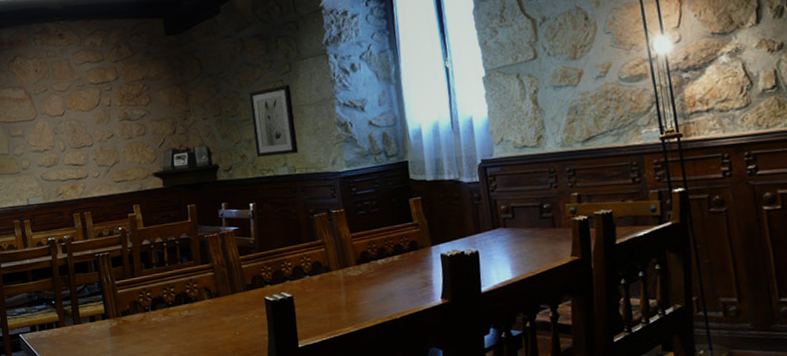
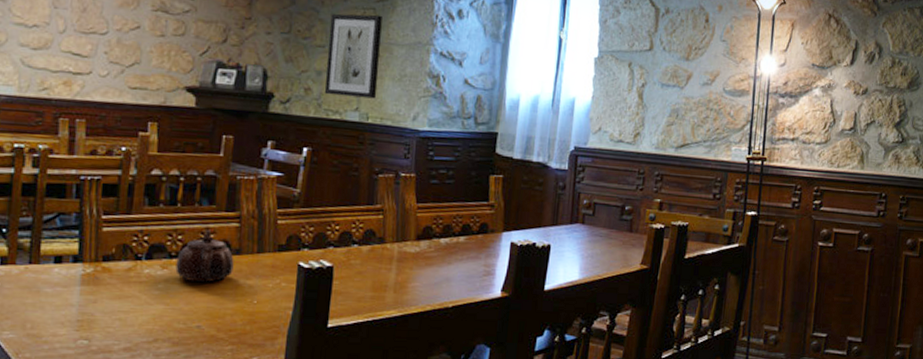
teapot: none [173,281,216,324] -> present [175,230,234,283]

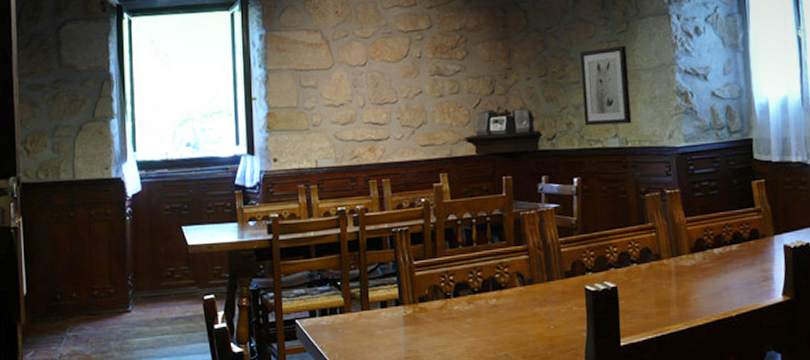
teapot: present [175,230,234,283] -> none [479,265,529,314]

